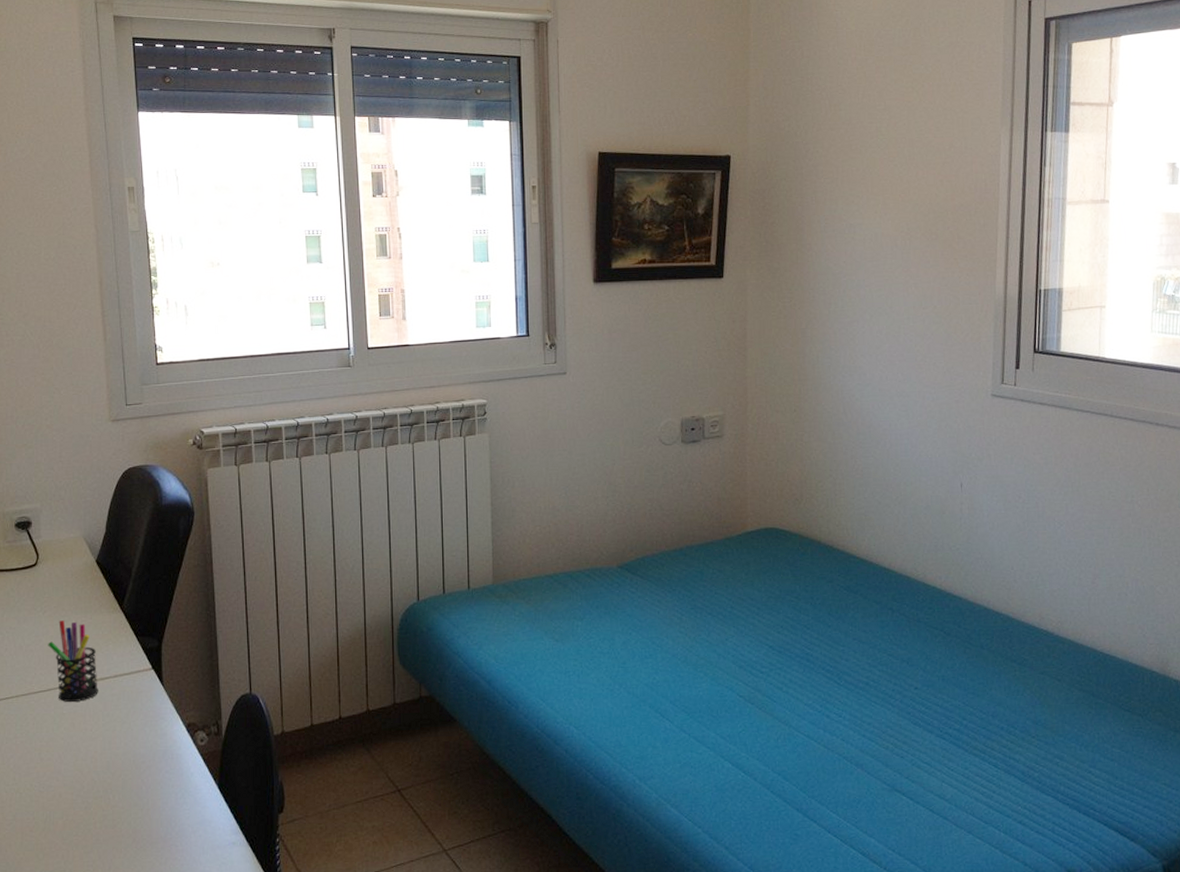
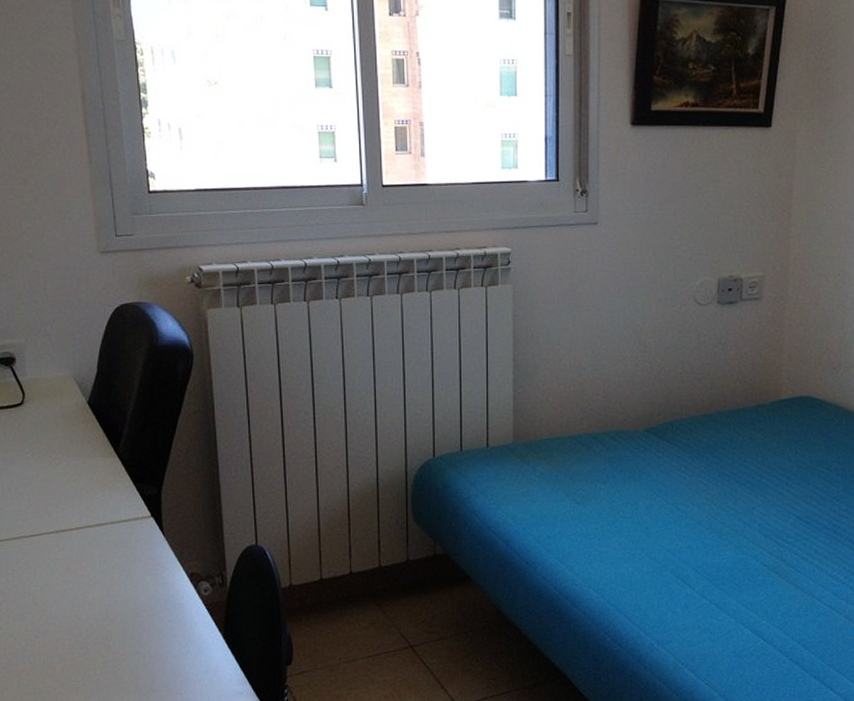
pen holder: present [48,620,98,702] -> none [38,463,94,547]

